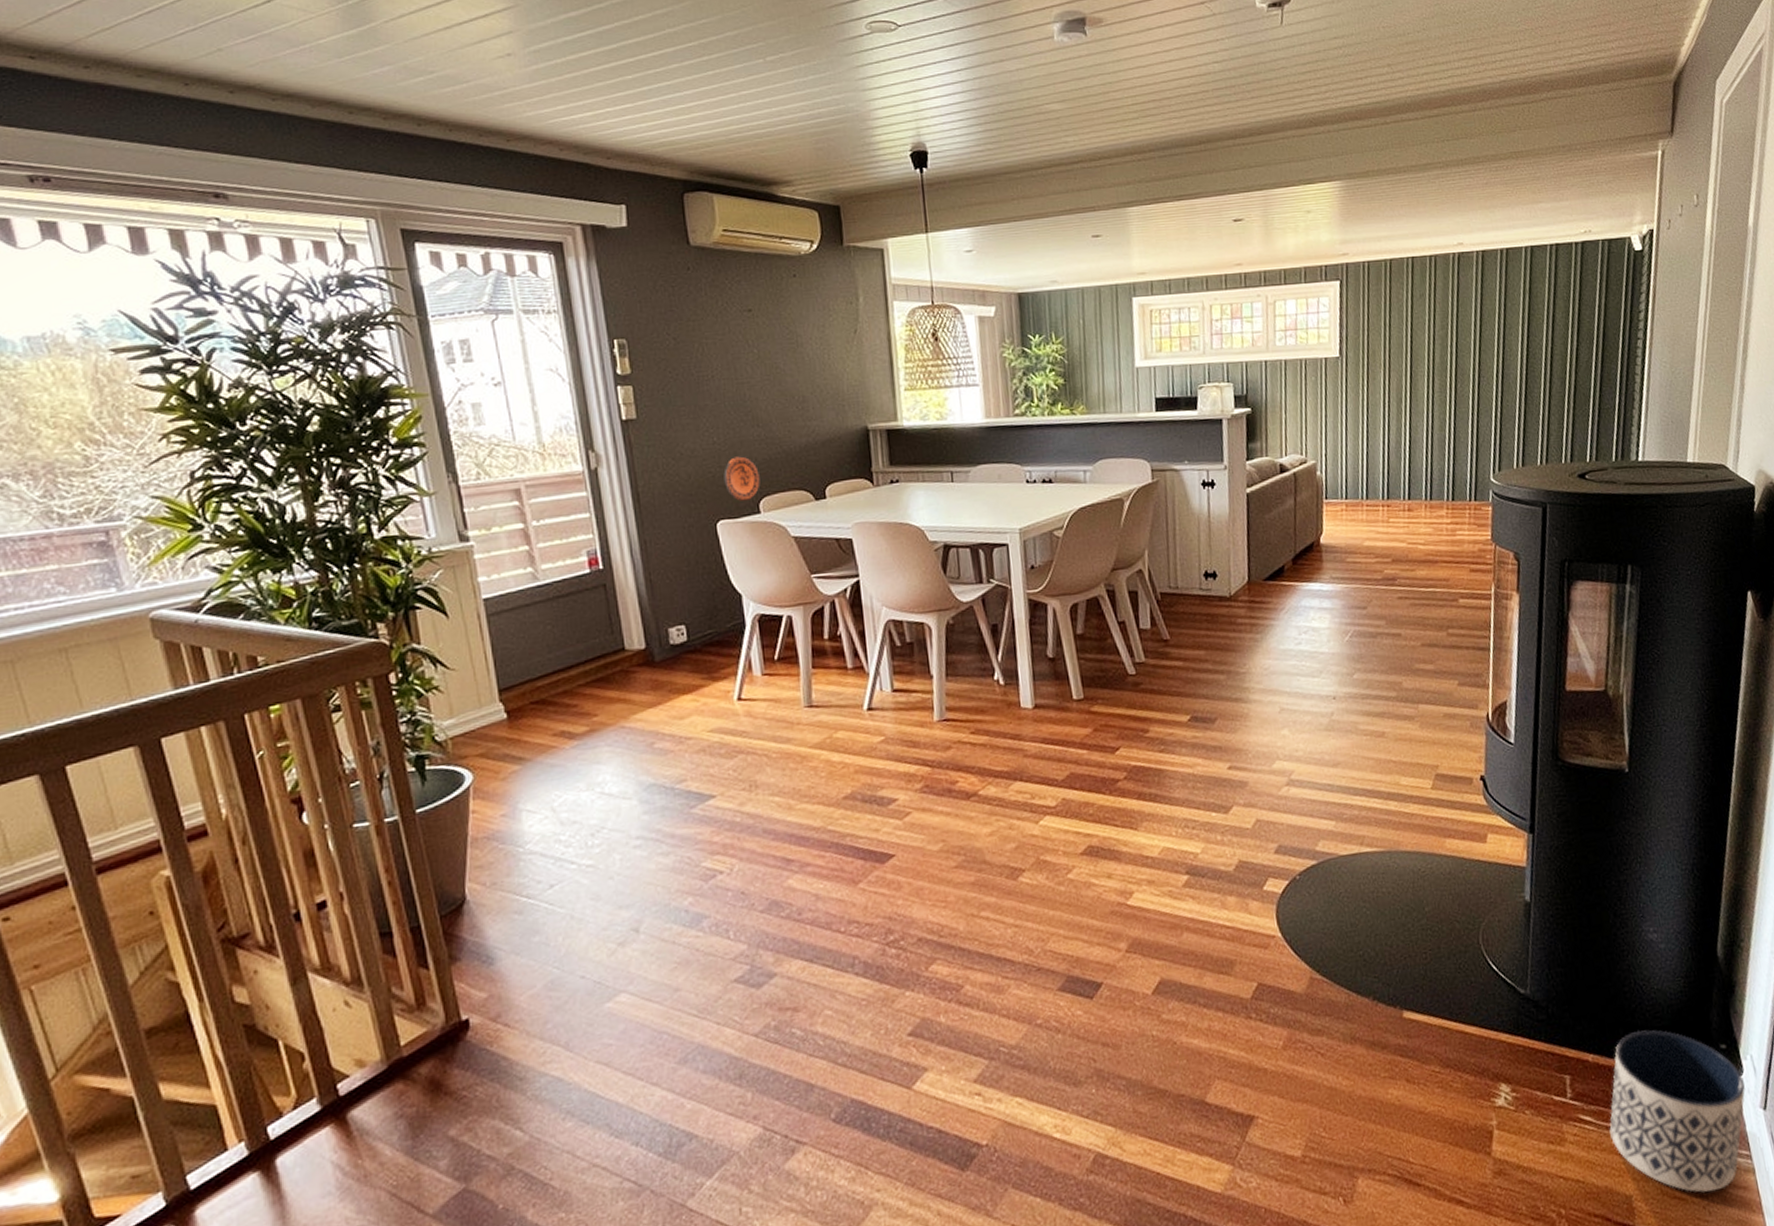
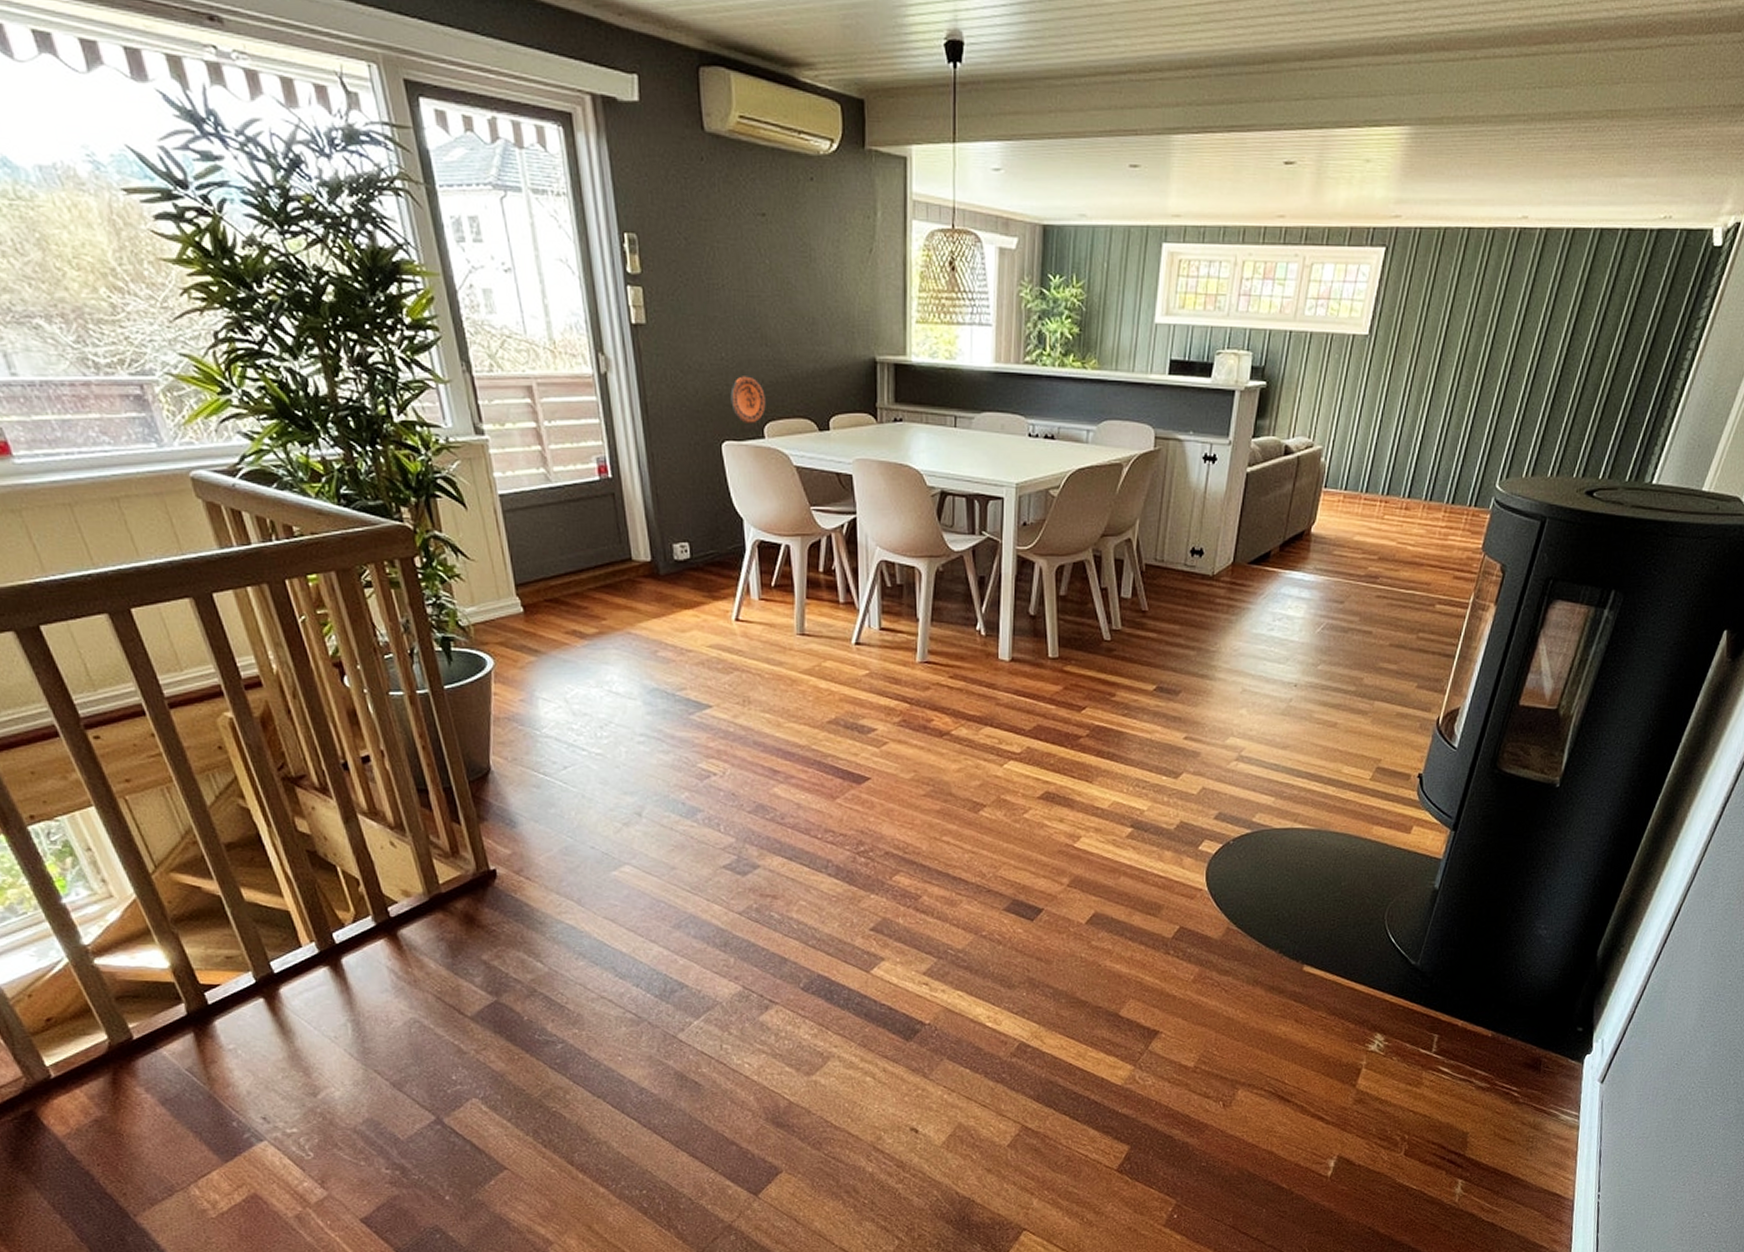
planter: present [1609,1030,1746,1193] -> none [1462,1006,1591,1139]

